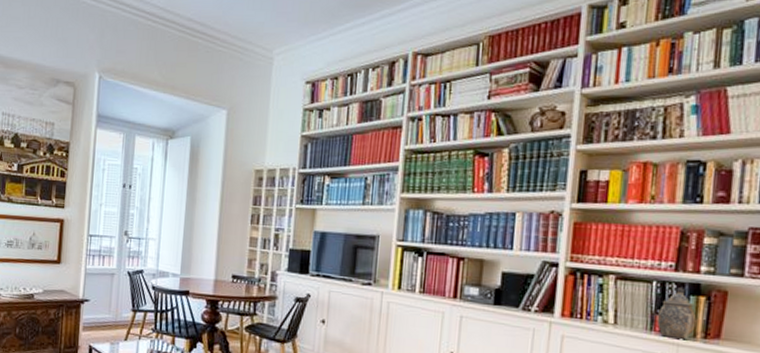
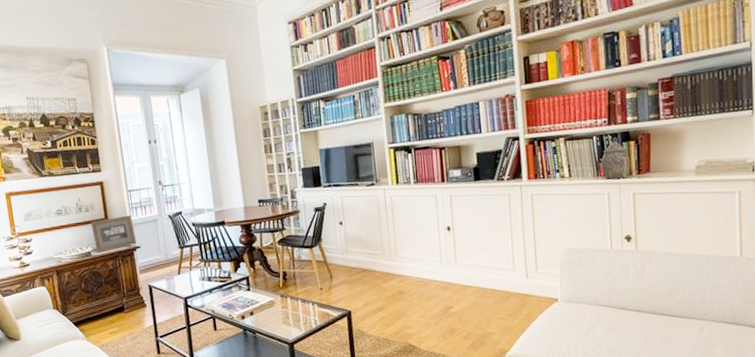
picture frame: none [40,261,87,298] -> present [90,215,136,253]

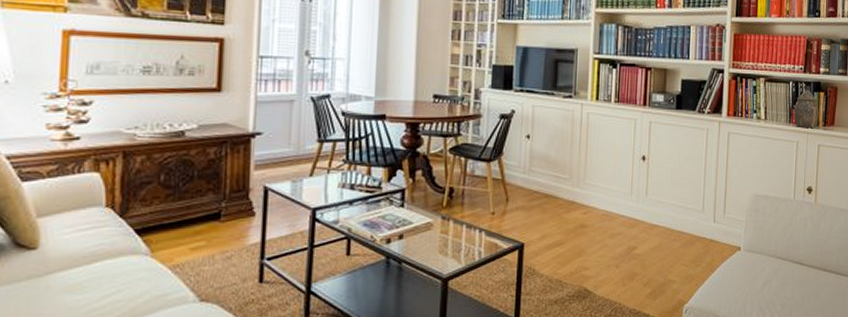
picture frame: present [90,215,136,253] -> none [193,88,258,134]

